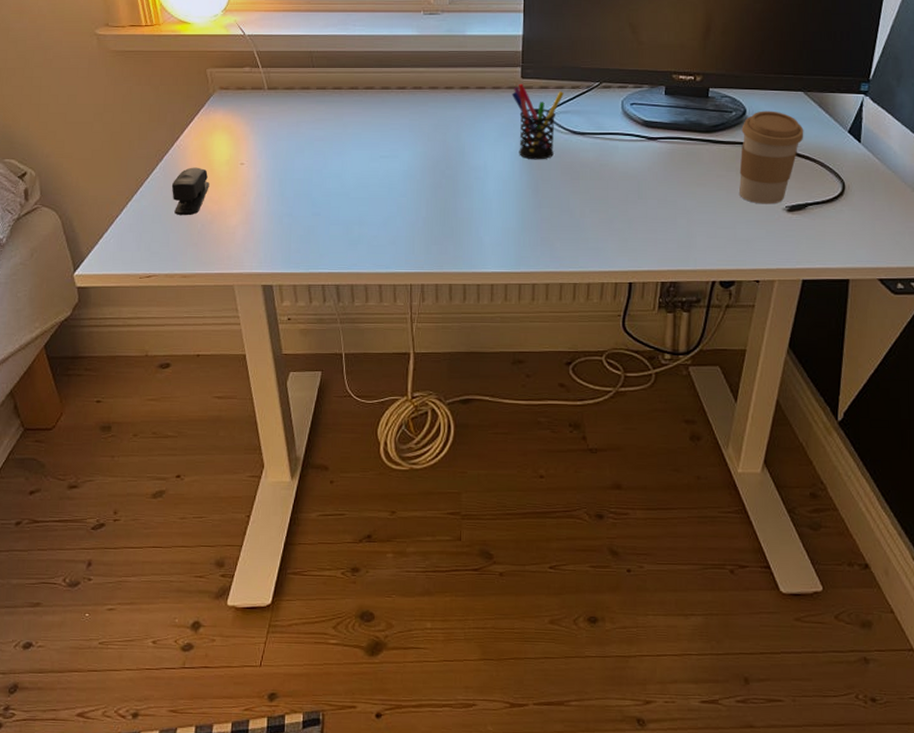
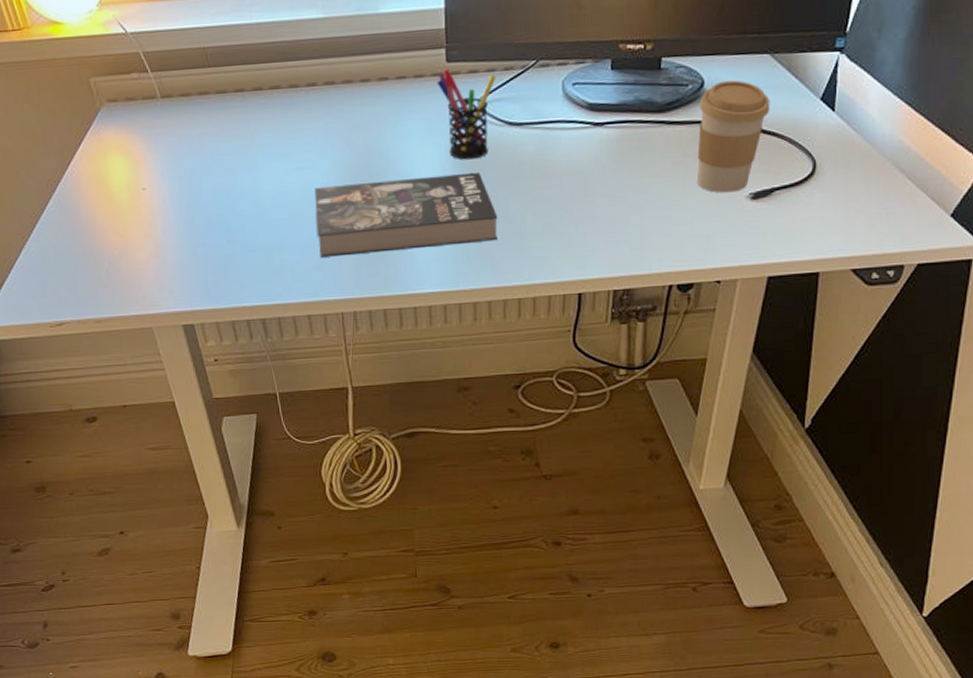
stapler: present [171,167,210,216] -> none [69,196,111,254]
book: none [394,171,559,235] -> present [314,172,498,258]

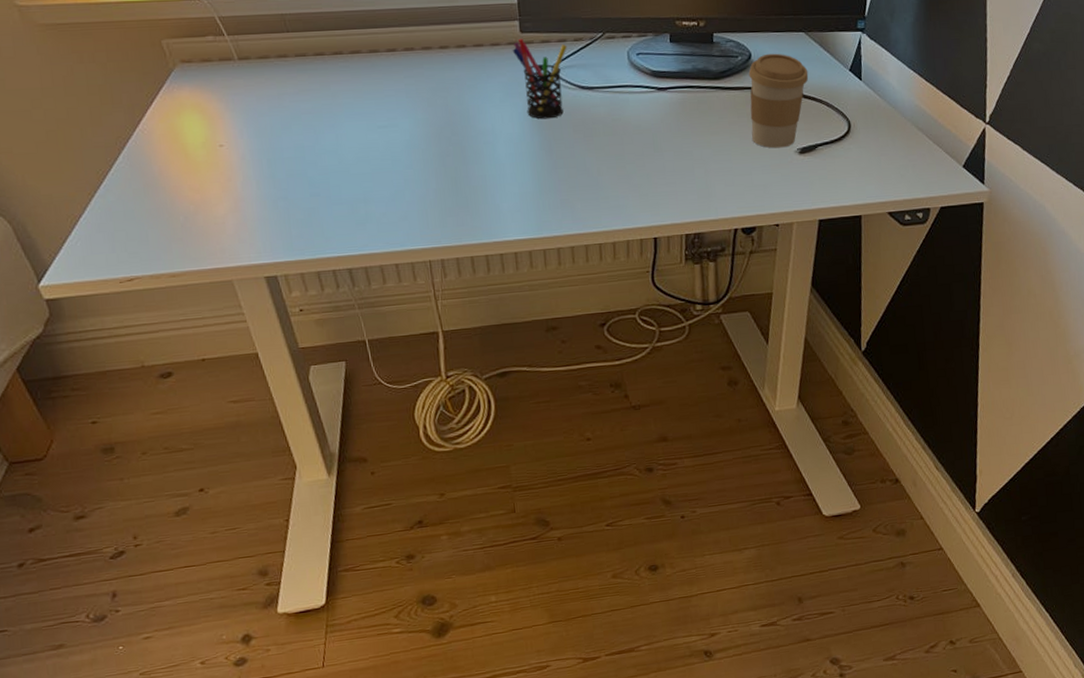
book: present [314,172,498,258] -> none [397,130,576,209]

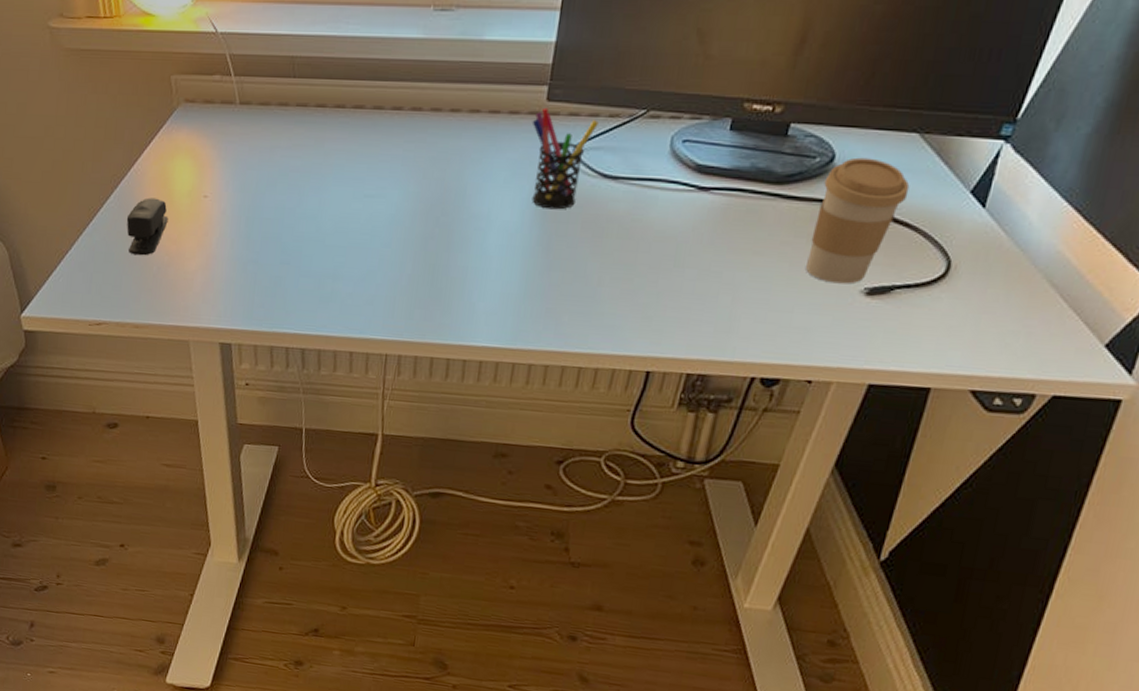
stapler: none [140,153,187,209] -> present [126,197,168,256]

